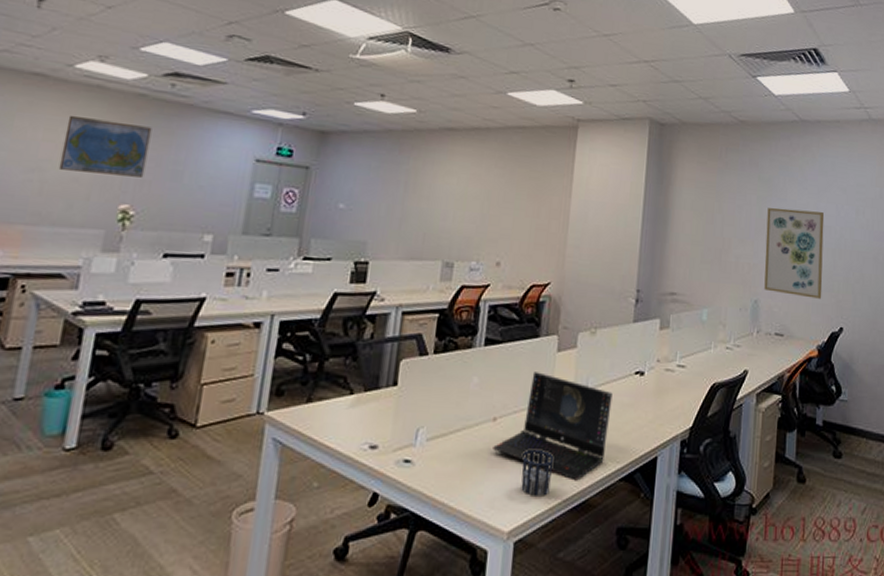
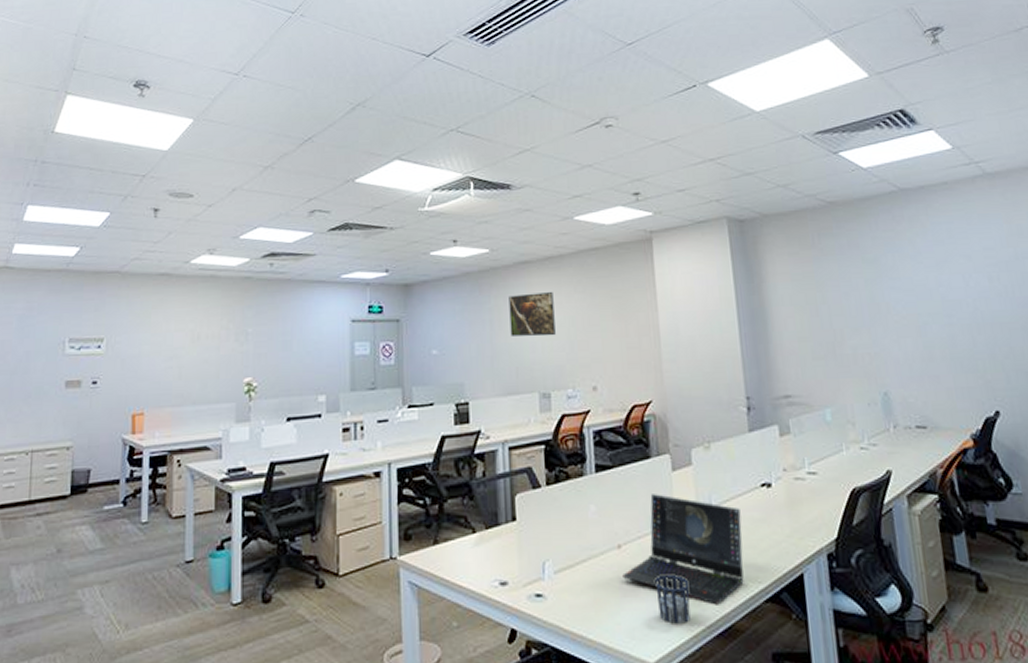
world map: present [58,115,152,178] -> none [191,304,260,354]
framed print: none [424,160,474,207] -> present [509,292,556,337]
wall art: present [764,207,825,299] -> none [879,286,966,383]

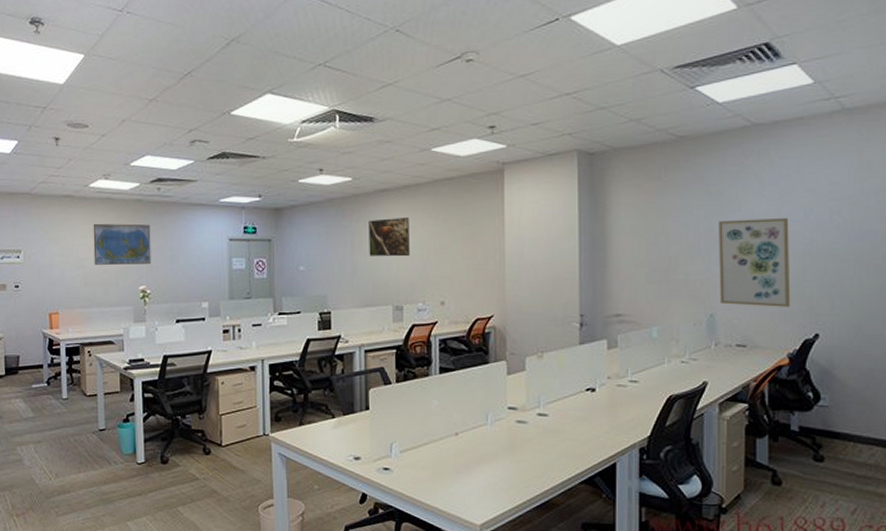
world map: none [191,304,260,354] -> present [93,223,151,265]
laptop computer: present [622,494,744,605] -> none [458,393,565,484]
cup: present [655,574,691,624] -> none [486,458,515,497]
wall art: none [879,286,966,383] -> present [719,218,791,307]

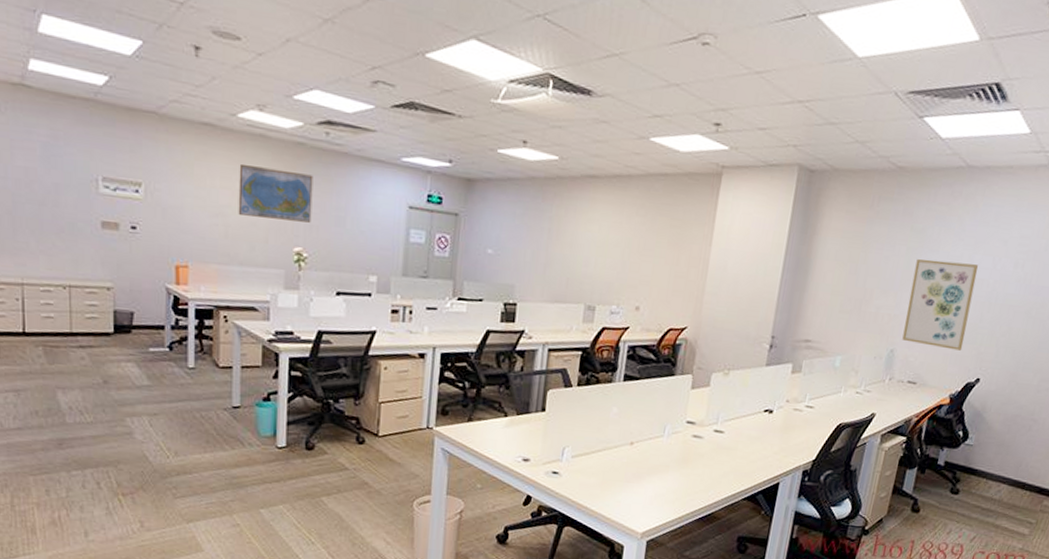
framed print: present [368,218,410,257] -> none [566,208,615,254]

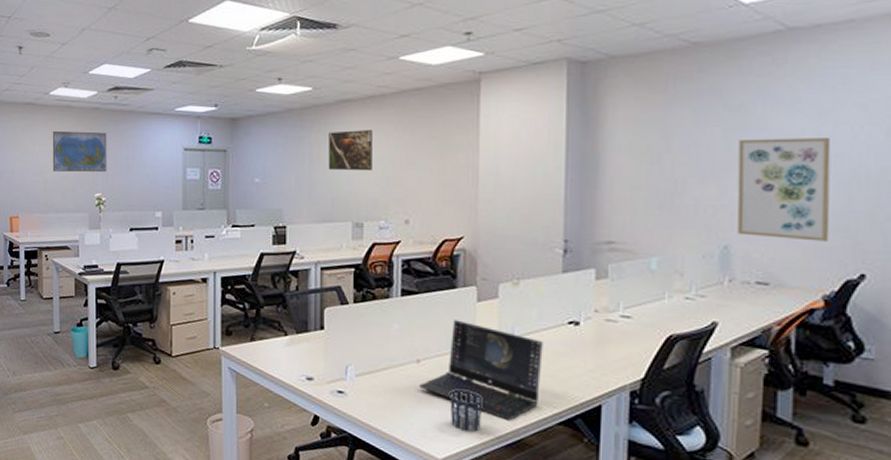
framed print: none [566,208,615,254] -> present [328,130,373,171]
laptop computer: none [630,405,741,498] -> present [419,320,543,421]
cup: none [654,469,684,508] -> present [450,389,483,432]

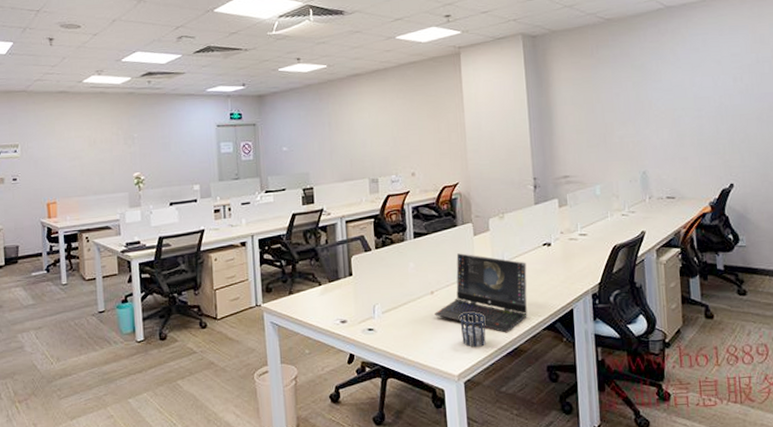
world map: present [52,130,107,172] -> none [87,115,145,155]
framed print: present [328,130,373,171] -> none [343,99,382,135]
wall art: present [737,138,831,242] -> none [644,86,709,163]

